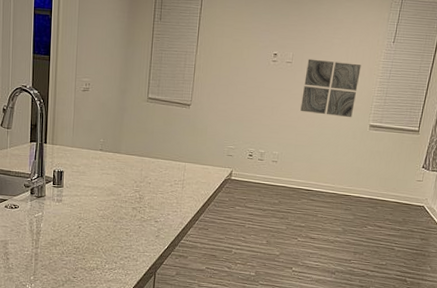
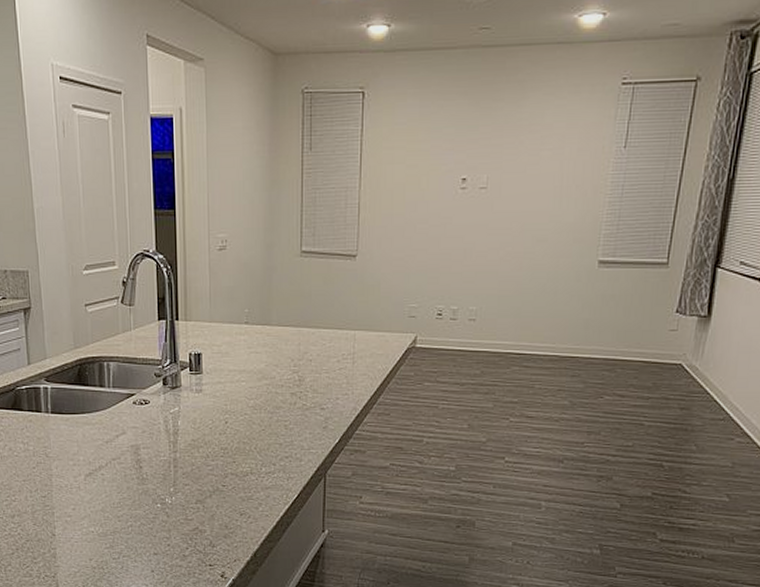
wall art: present [300,59,361,118] -> none [502,180,582,254]

